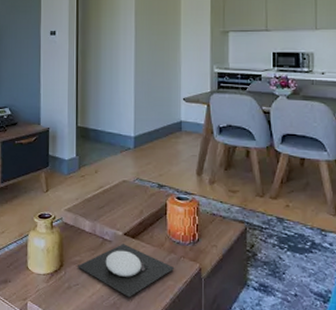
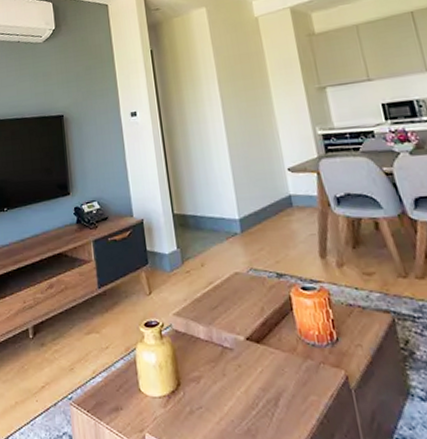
plate: present [77,244,175,297] -> none [196,351,316,421]

